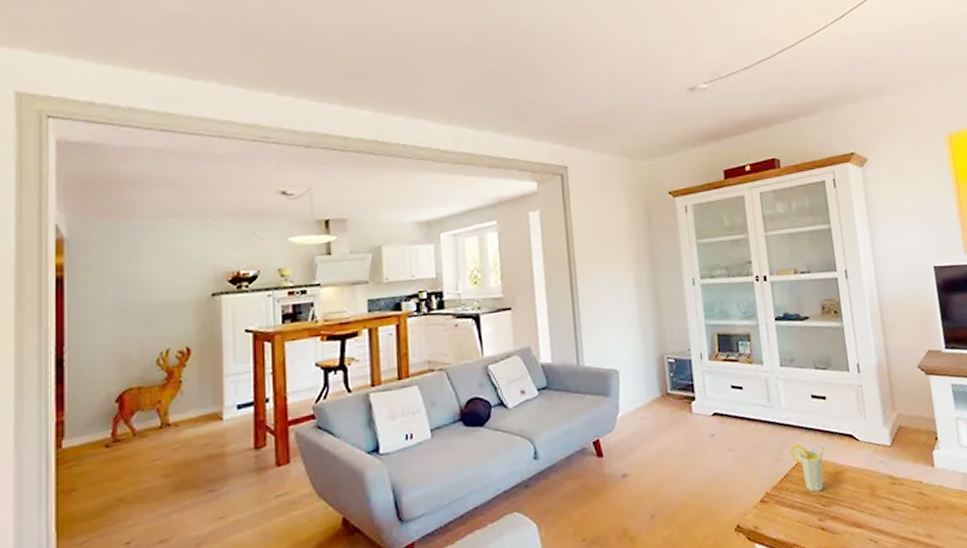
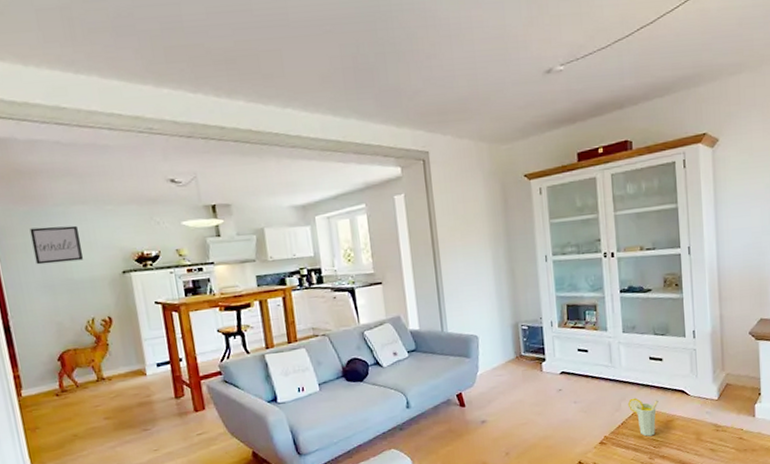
wall art: none [110,241,168,286] -> present [29,225,84,265]

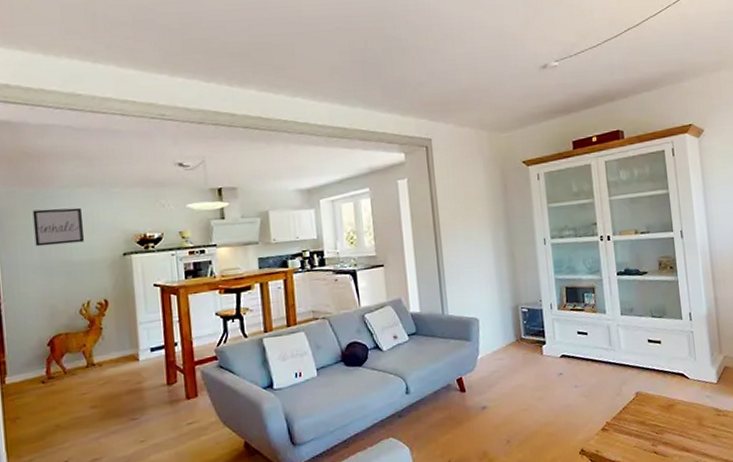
cup: present [627,398,659,437] -> none [628,381,659,422]

